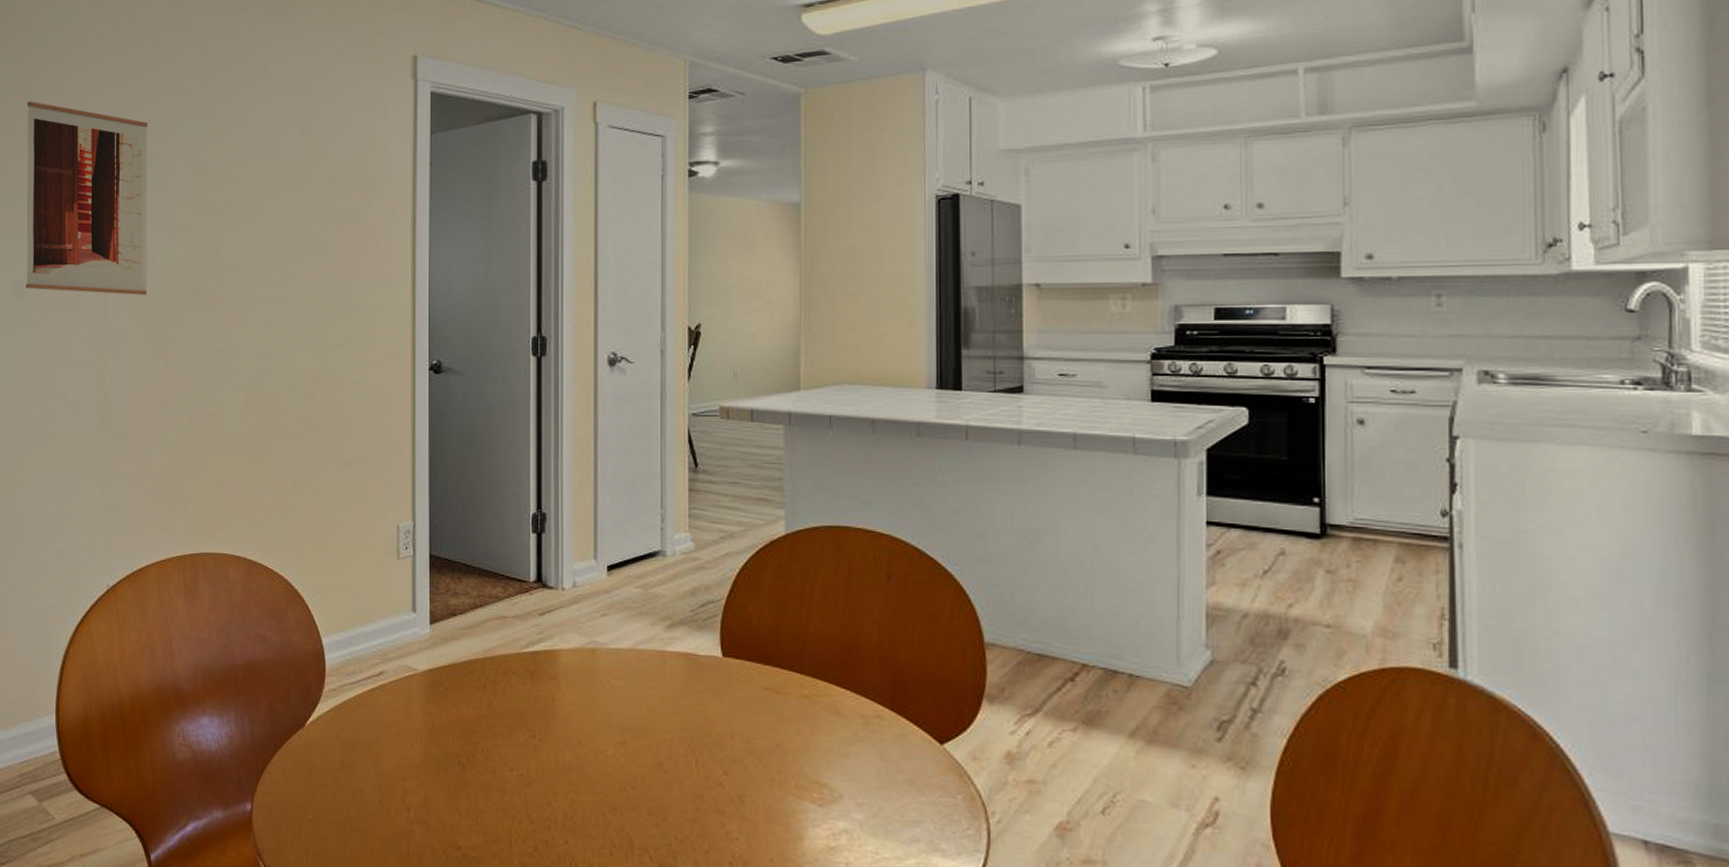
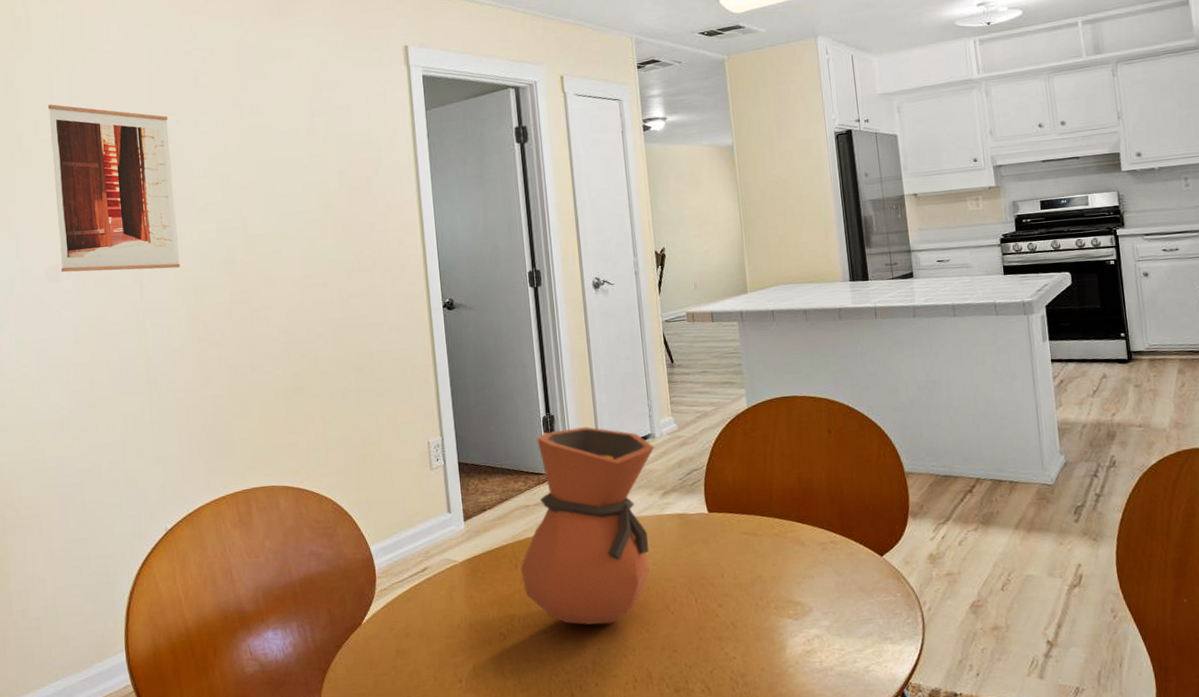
vase: none [489,531,664,773] -> present [520,427,655,625]

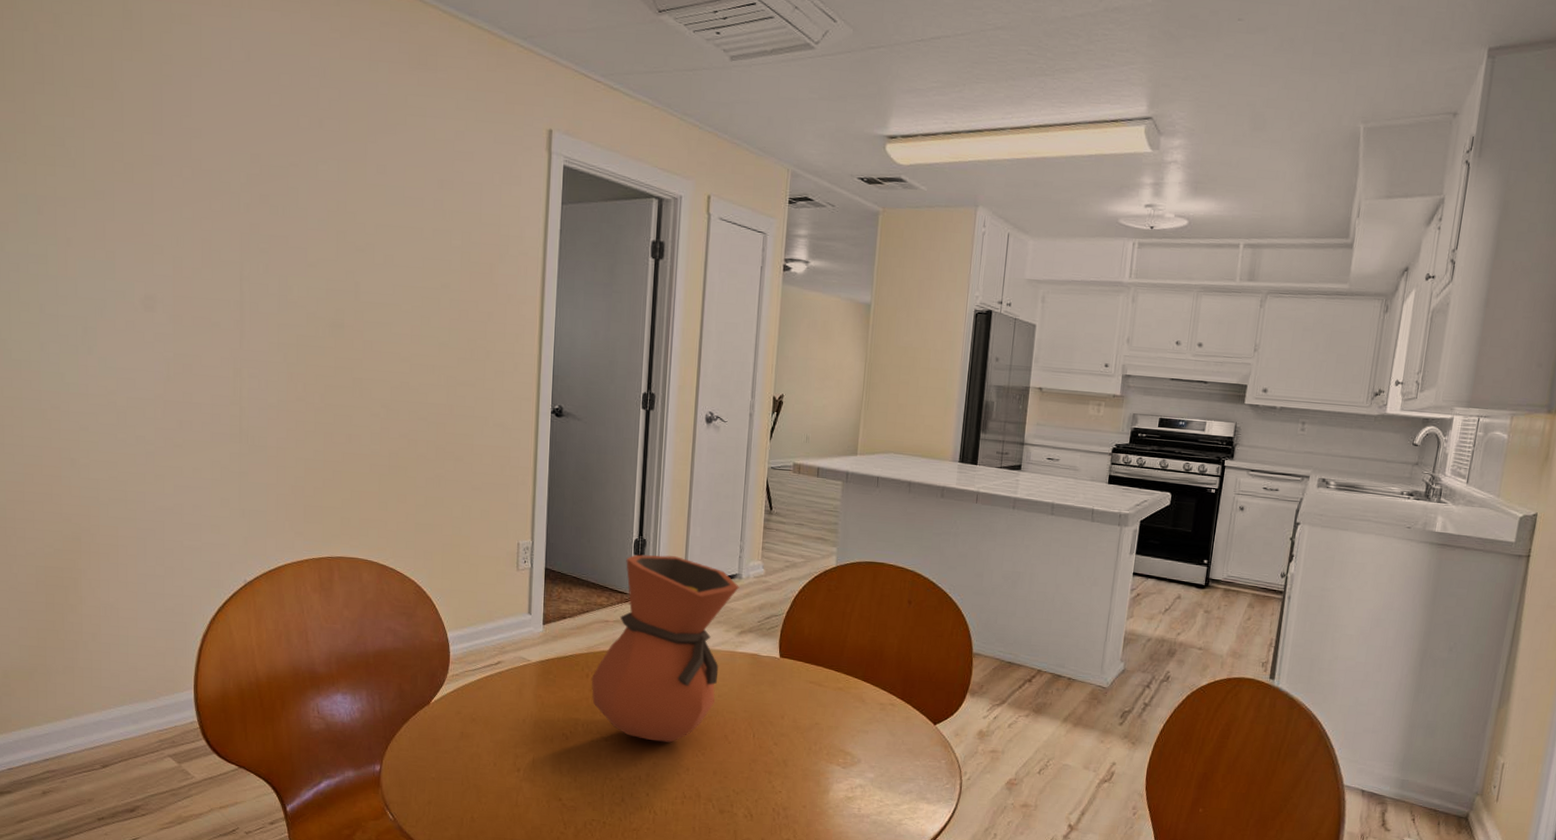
wall art: present [48,104,181,273] -> none [156,117,285,321]

